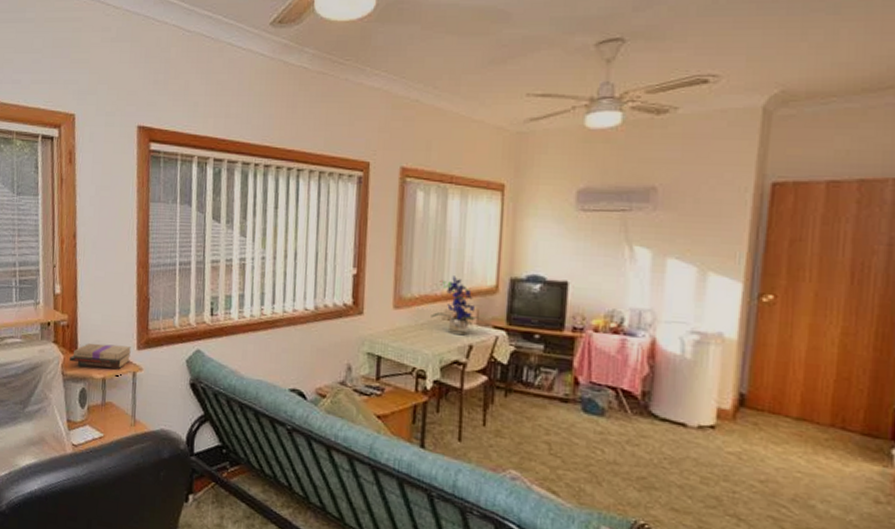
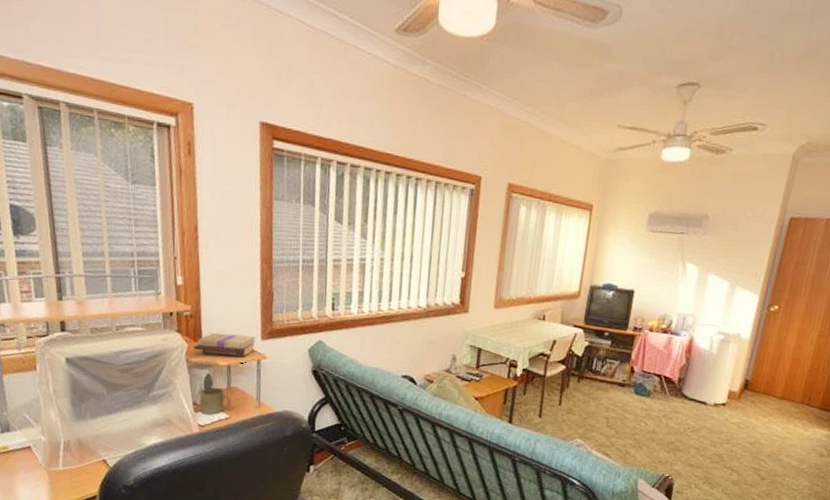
mug: none [74,402,106,434] -> present [200,387,231,416]
flower arrangement: present [431,276,483,336] -> none [524,282,566,332]

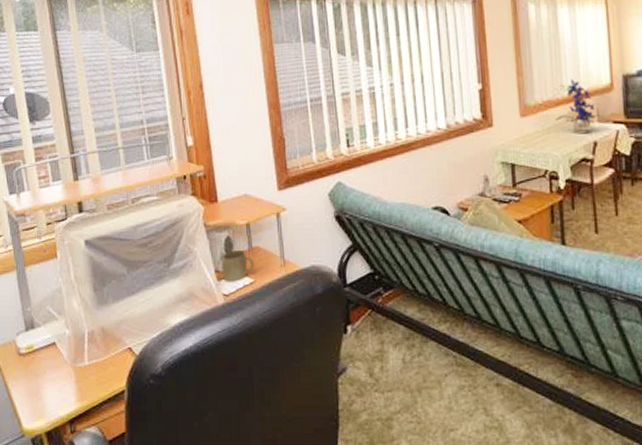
books: present [194,332,255,358] -> none [210,188,272,216]
flower arrangement: none [524,282,566,332] -> present [555,79,604,134]

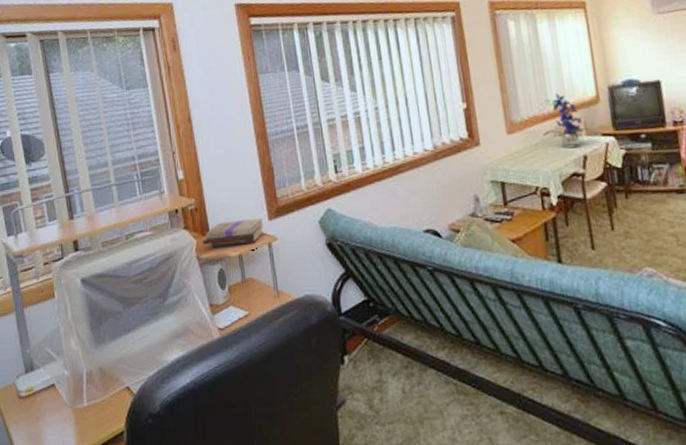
books: none [210,188,272,216] -> present [203,218,264,249]
mug: present [222,249,254,282] -> none [216,281,248,316]

